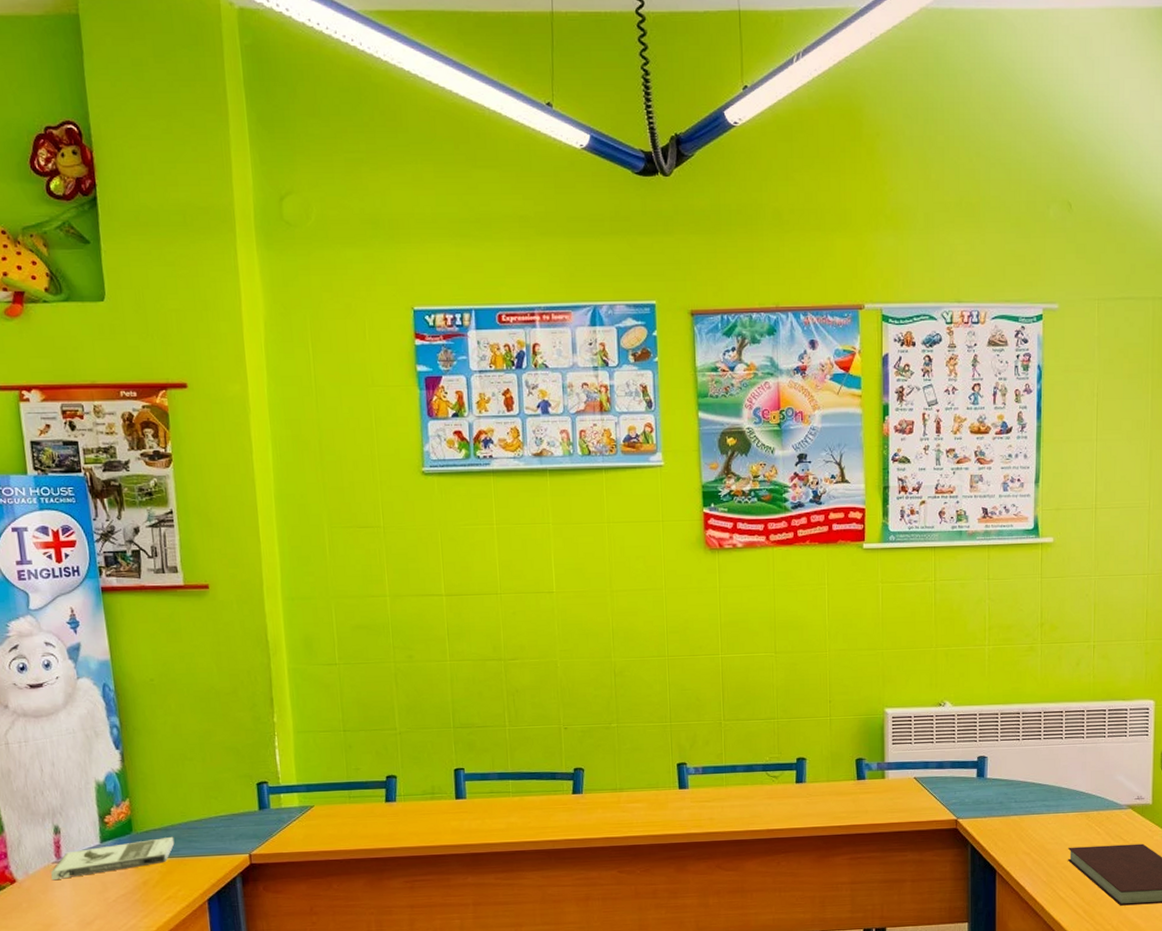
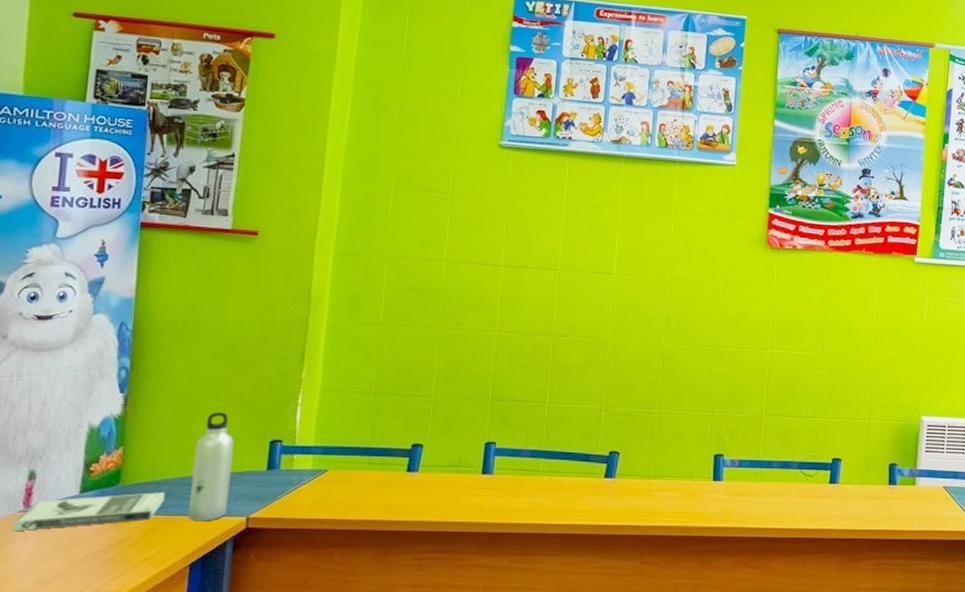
water bottle: none [191,760,231,861] -> present [188,412,234,522]

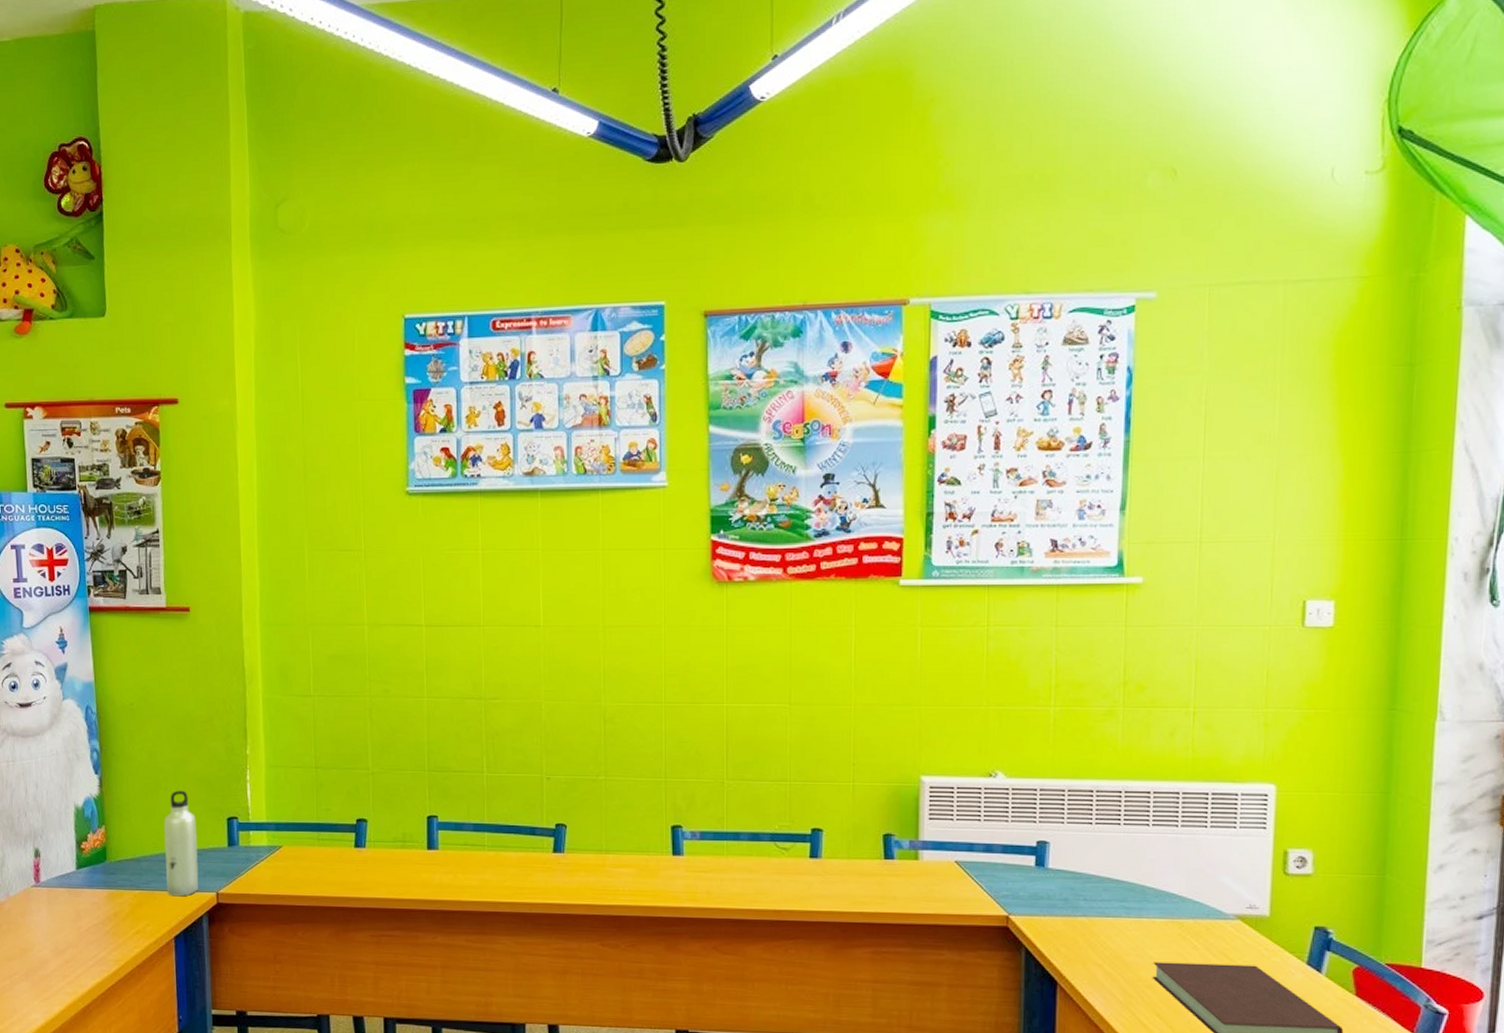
book: present [14,491,166,532] -> none [30,868,146,905]

